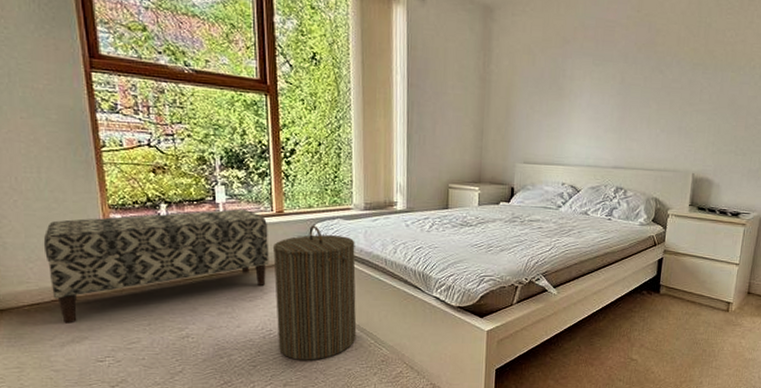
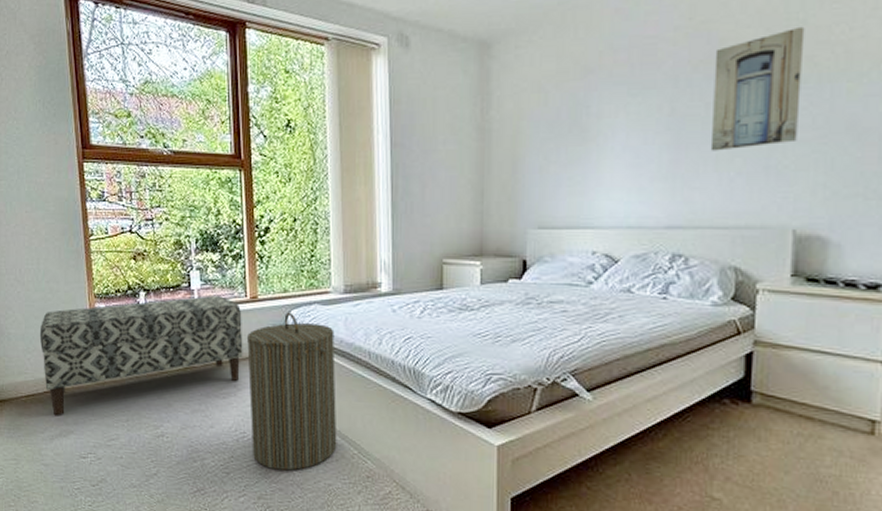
wall art: none [645,28,710,114] -> present [710,26,805,151]

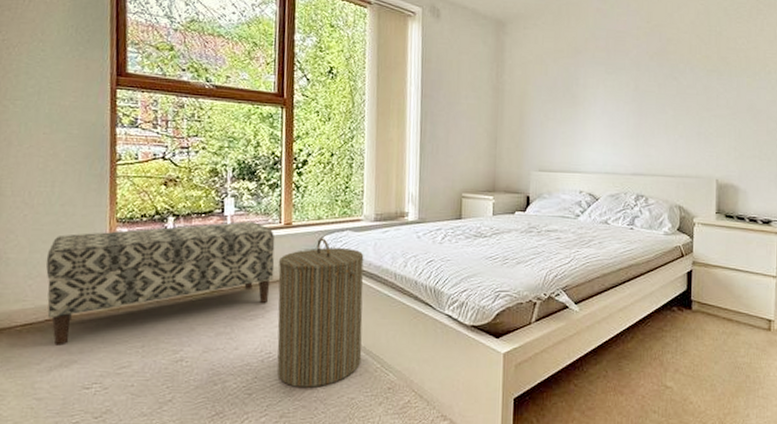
wall art: present [710,26,805,151] -> none [662,36,721,120]

